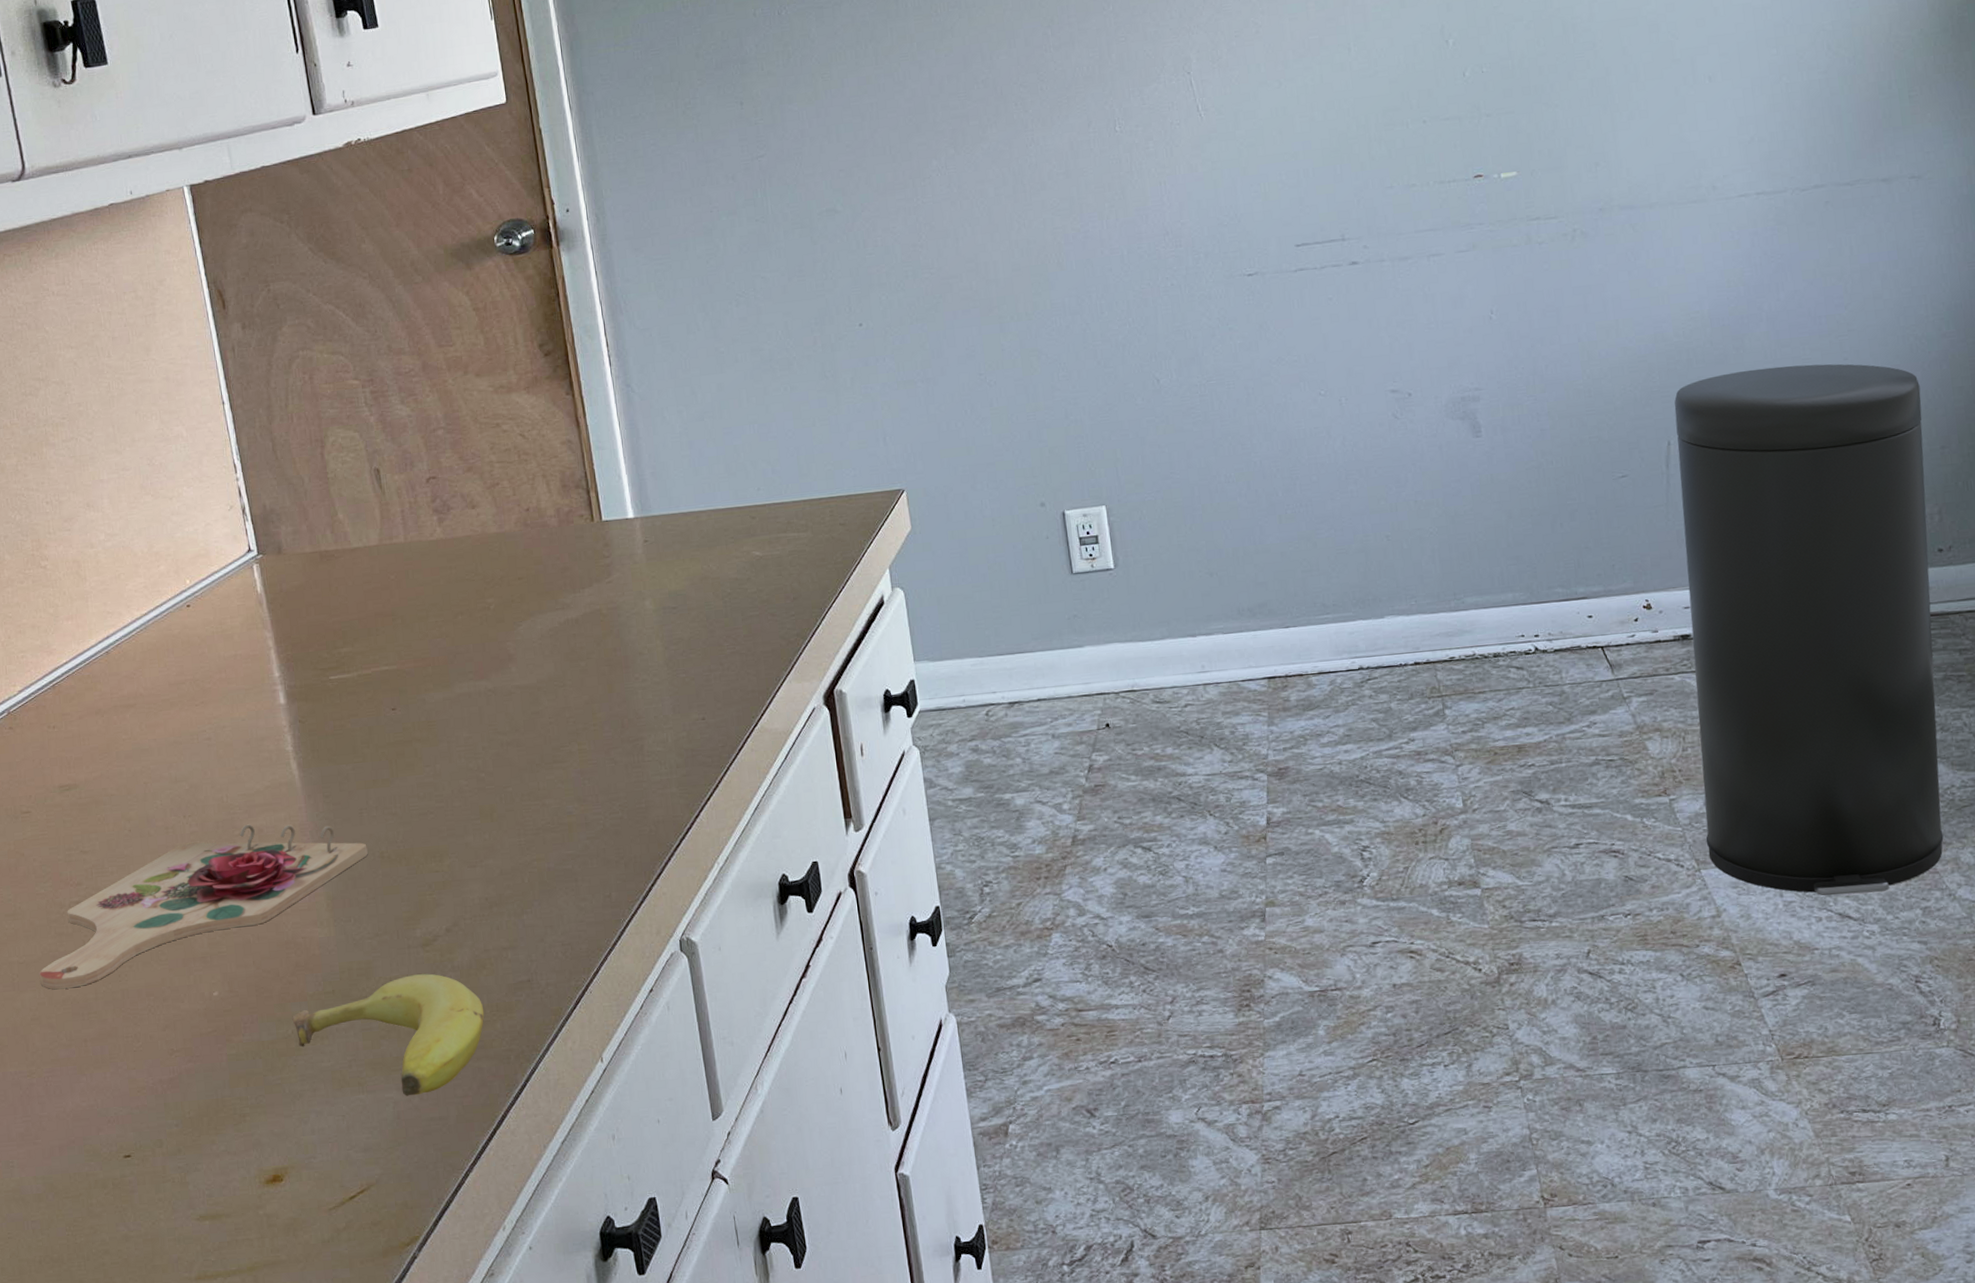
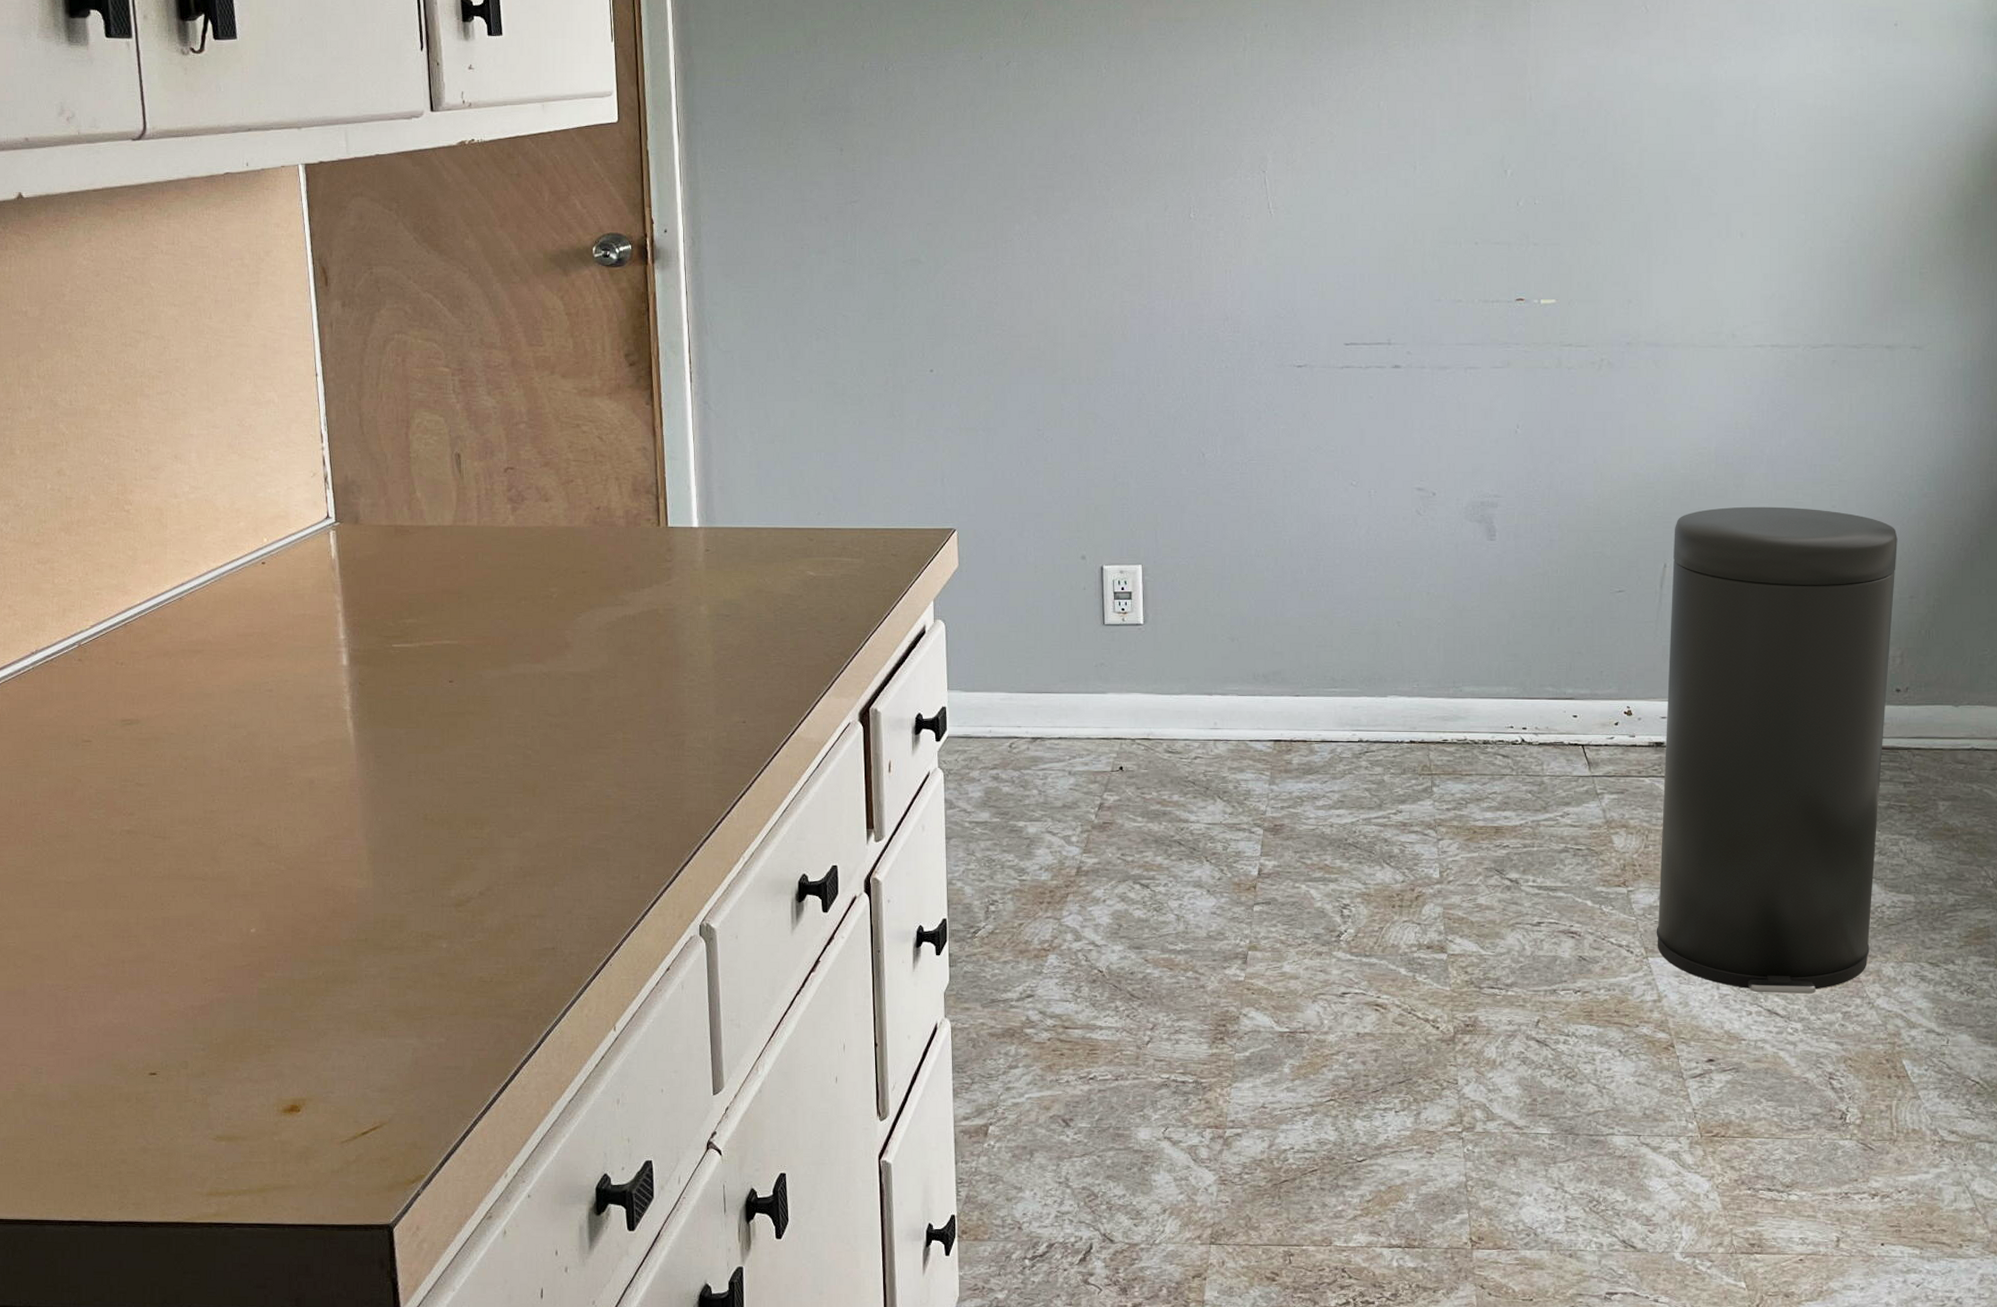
cutting board: present [39,824,368,990] -> none [84,775,412,911]
fruit: present [292,973,485,1096] -> none [324,932,508,1044]

